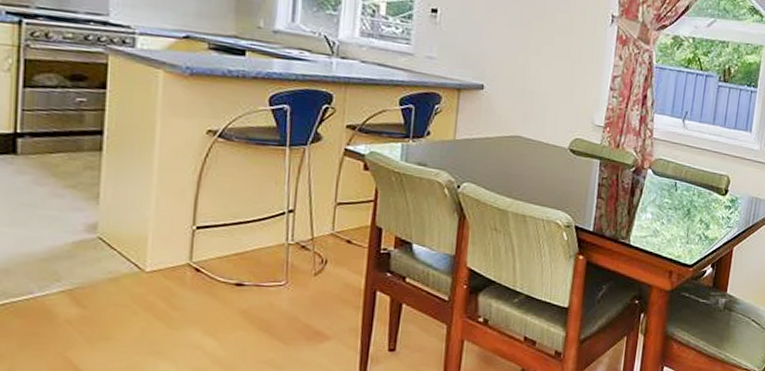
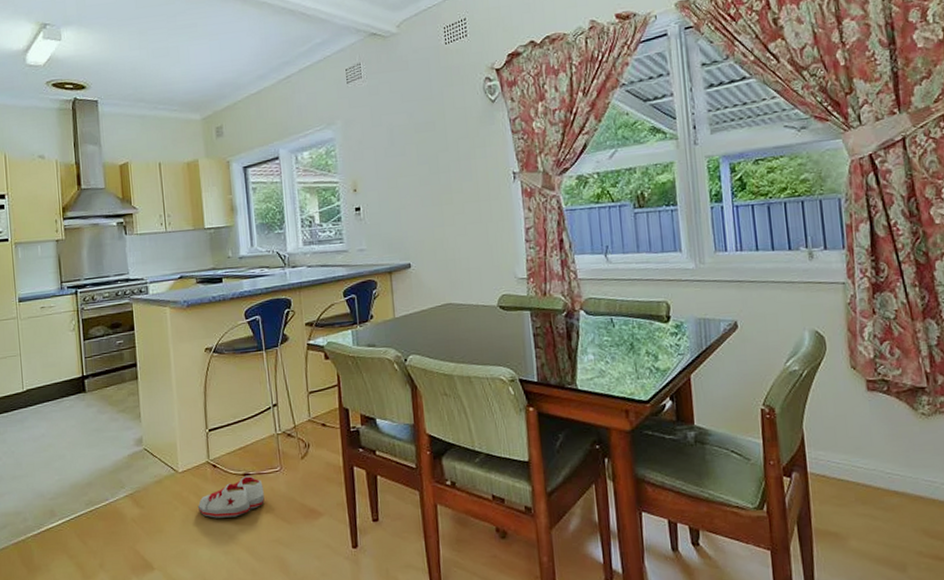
shoe: none [165,285,260,331] -> present [197,475,265,518]

